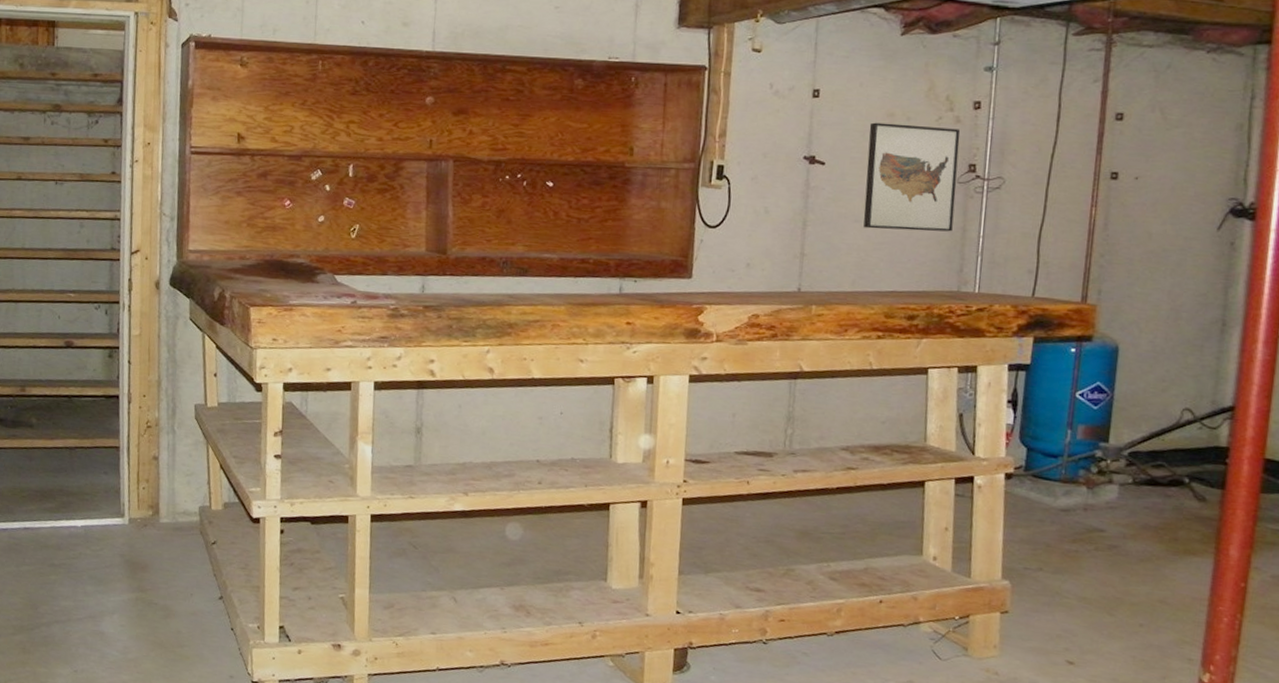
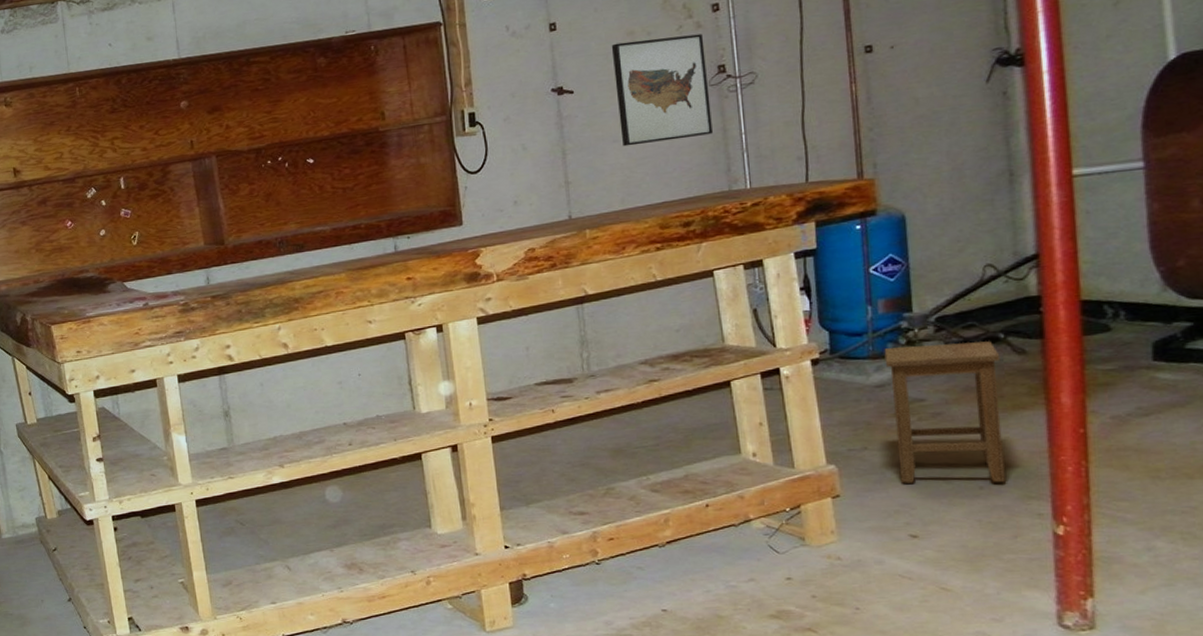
stool: none [1069,474,1182,623] -> present [884,341,1005,484]

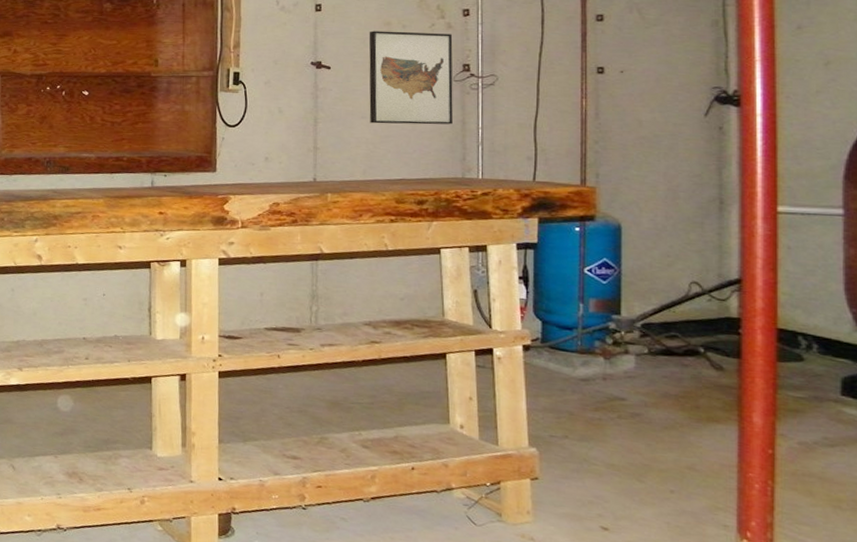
stool: present [884,341,1005,484] -> none [591,345,699,489]

